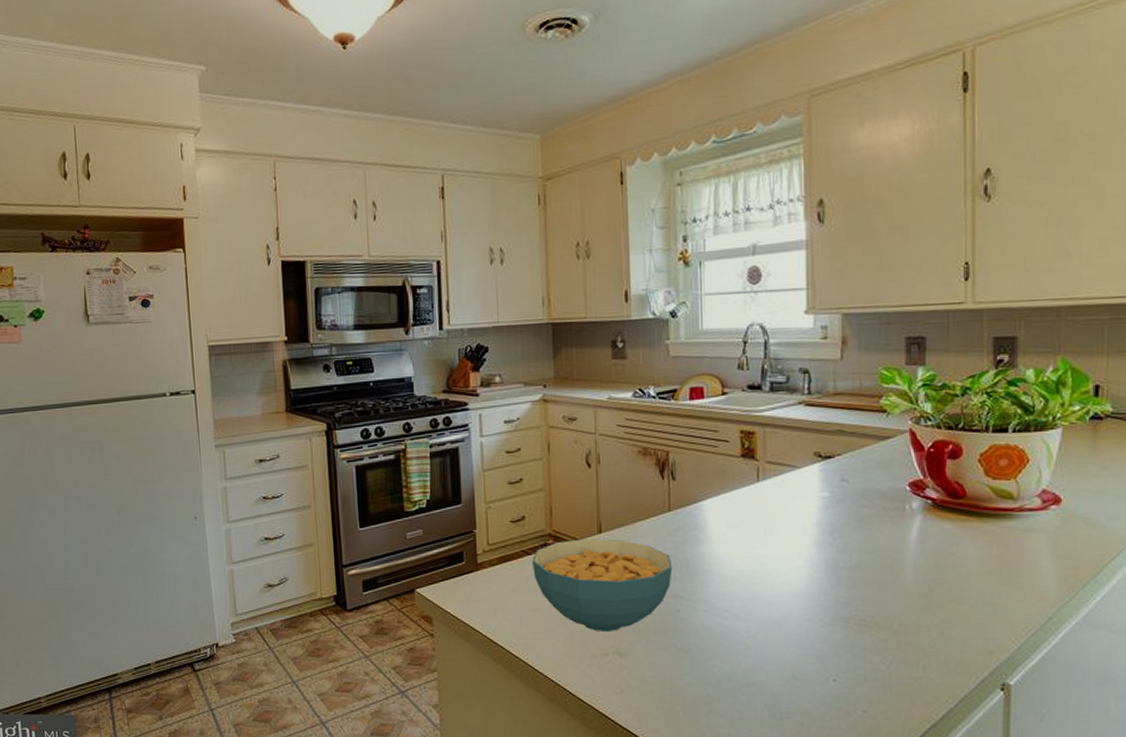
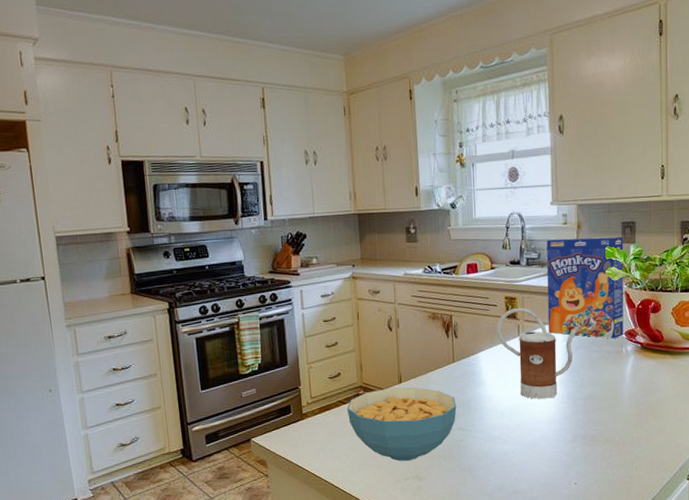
kettle: none [728,444,845,566] -> present [497,307,581,400]
cereal box: none [798,356,908,491] -> present [547,236,624,339]

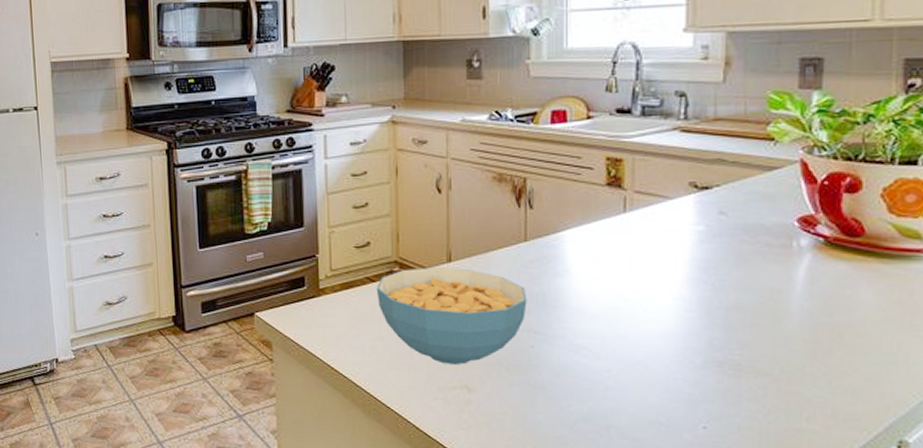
kettle: present [497,307,581,400] -> none [591,173,724,303]
cereal box: present [547,236,624,339] -> none [671,78,801,227]

